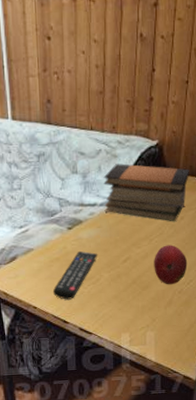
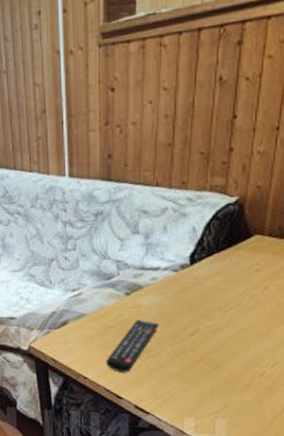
book stack: present [103,163,189,222] -> none [169,223,278,292]
fruit: present [154,245,188,285] -> none [228,318,272,366]

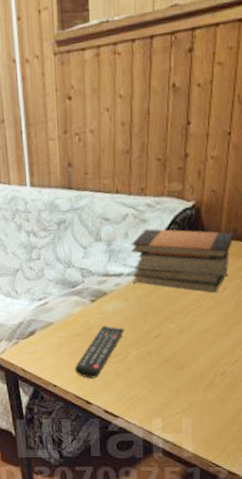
book stack: none [169,223,278,292] -> present [131,228,233,293]

